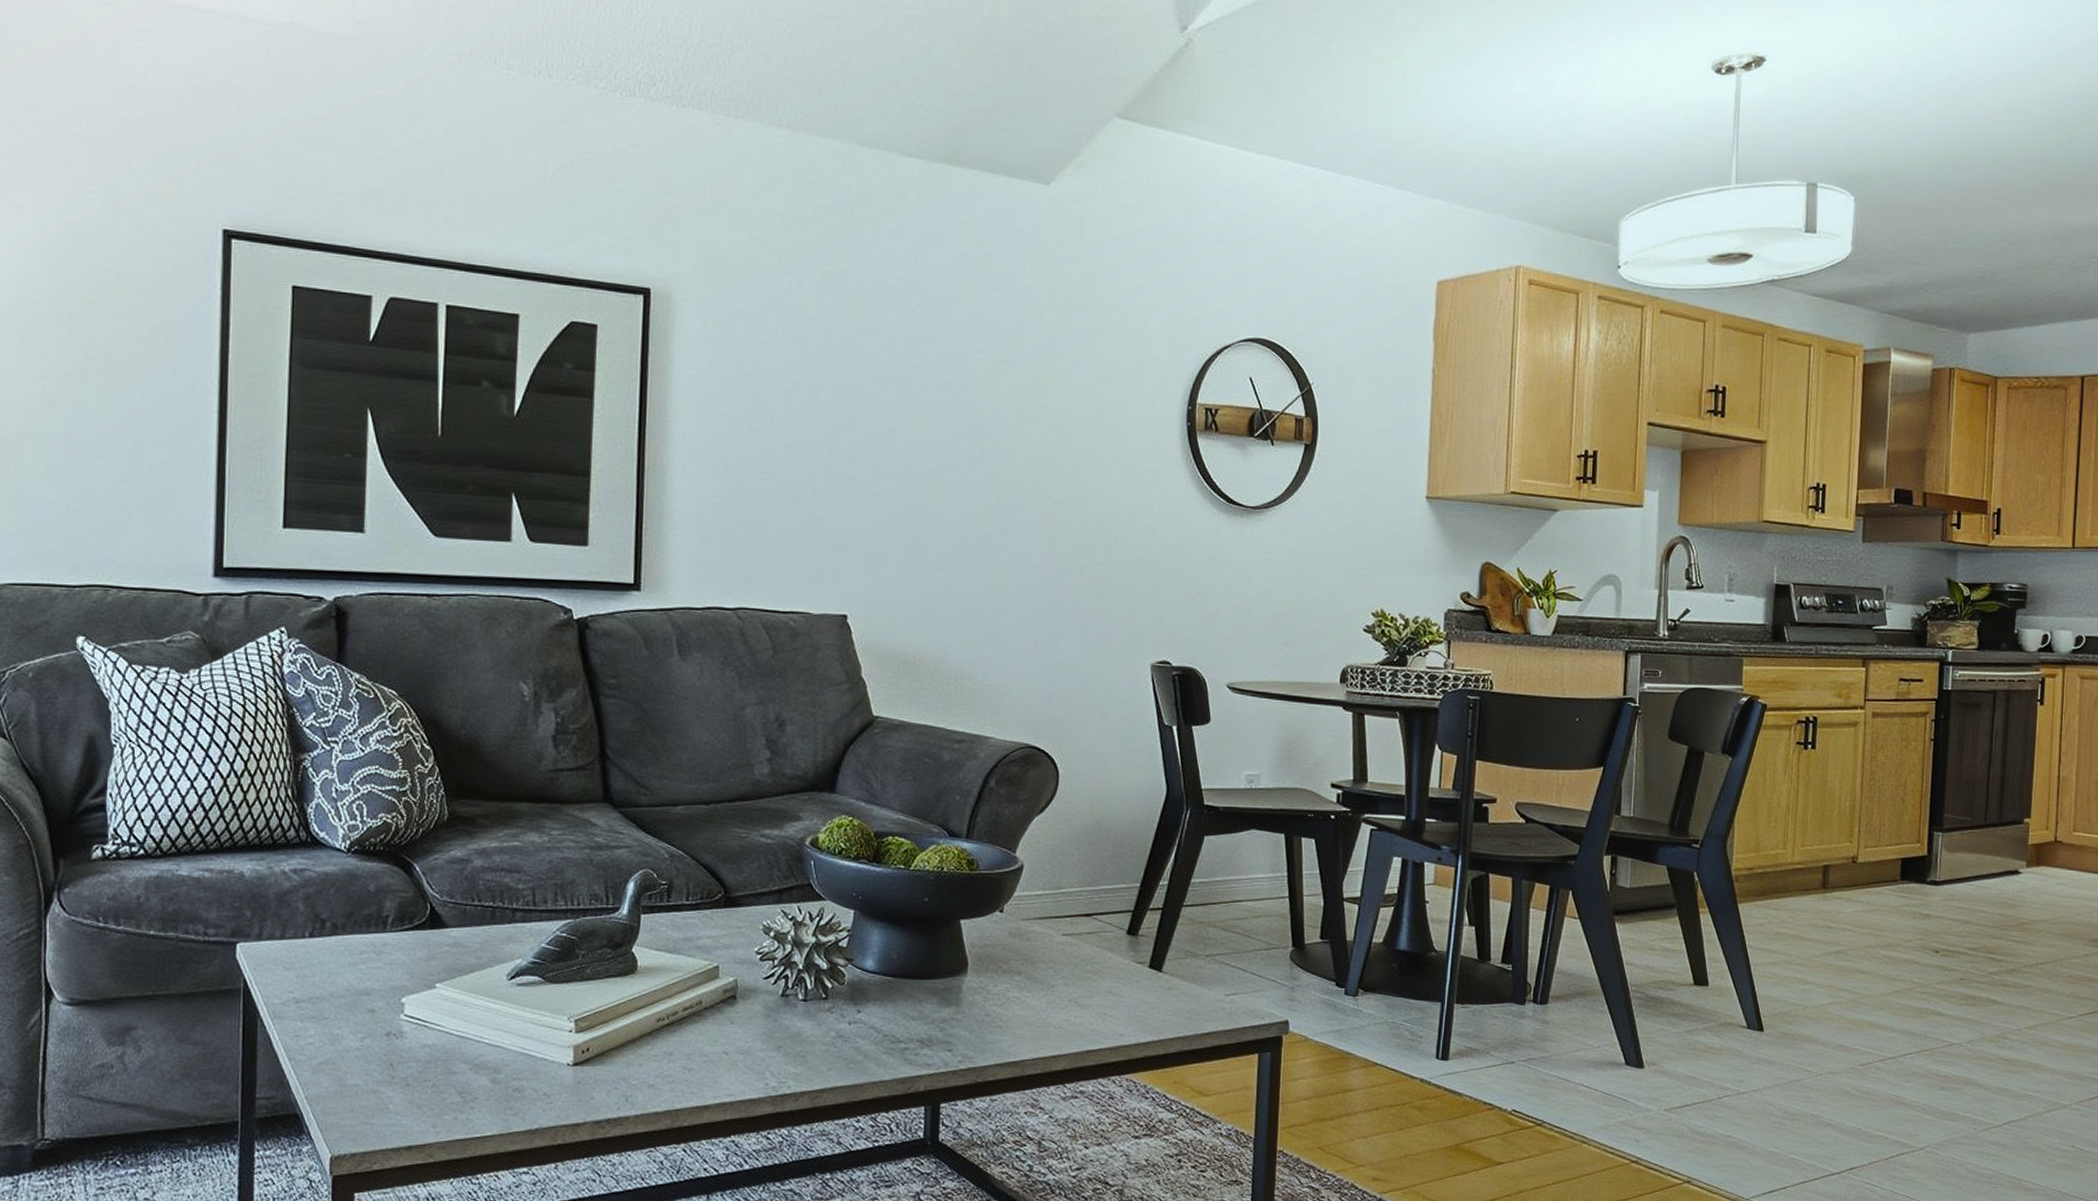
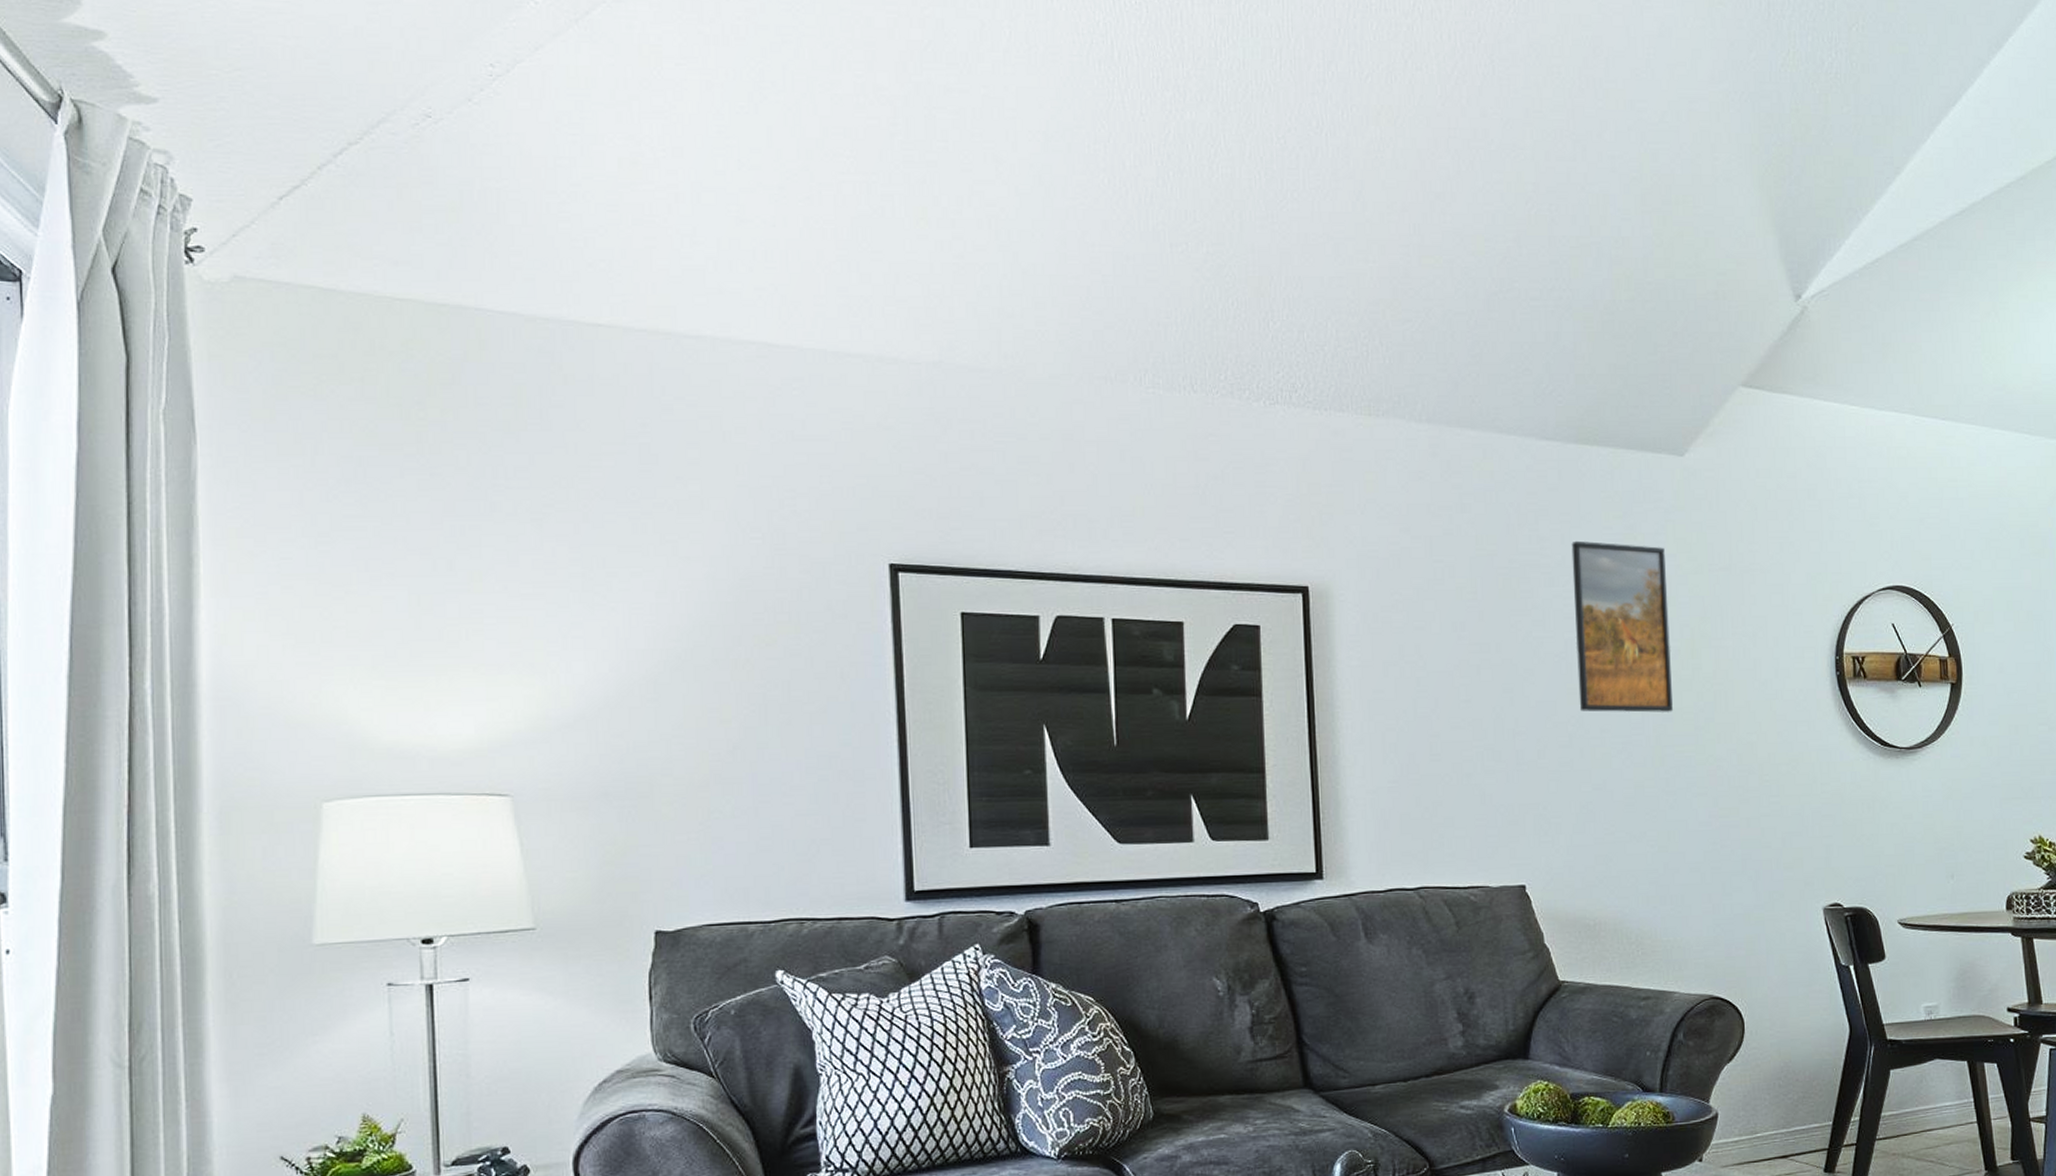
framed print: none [918,263,1021,450] -> present [1571,540,1673,713]

